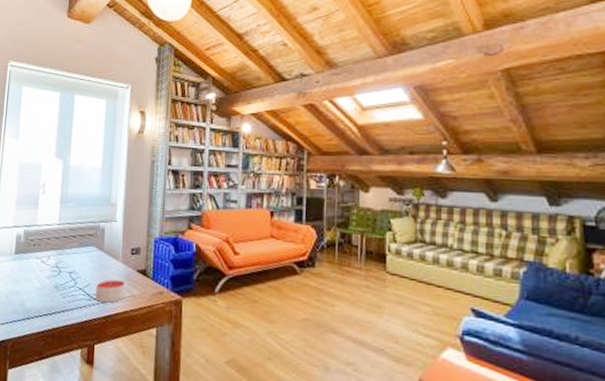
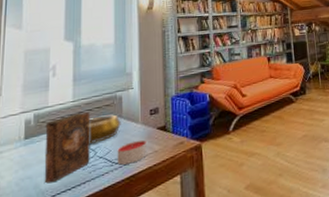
book: none [29,237,74,304] -> present [44,112,90,184]
decorative bowl: none [70,245,102,273] -> present [89,114,121,144]

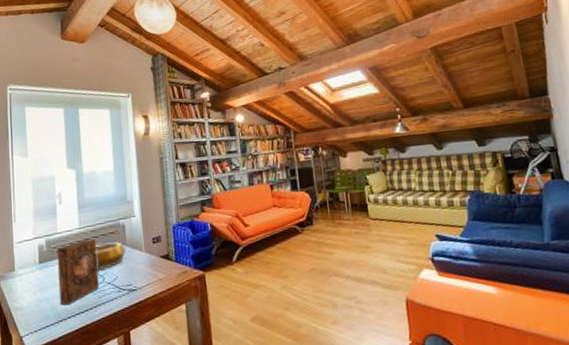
candle: present [117,140,148,165] -> none [124,268,153,291]

